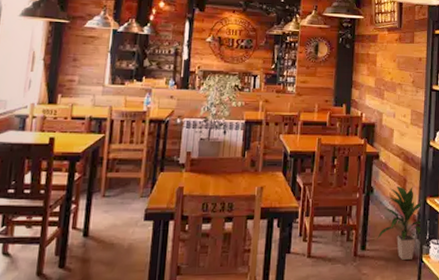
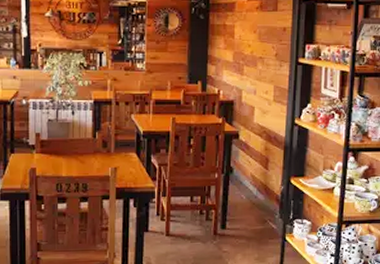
indoor plant: present [377,185,423,260] -> none [237,165,287,238]

